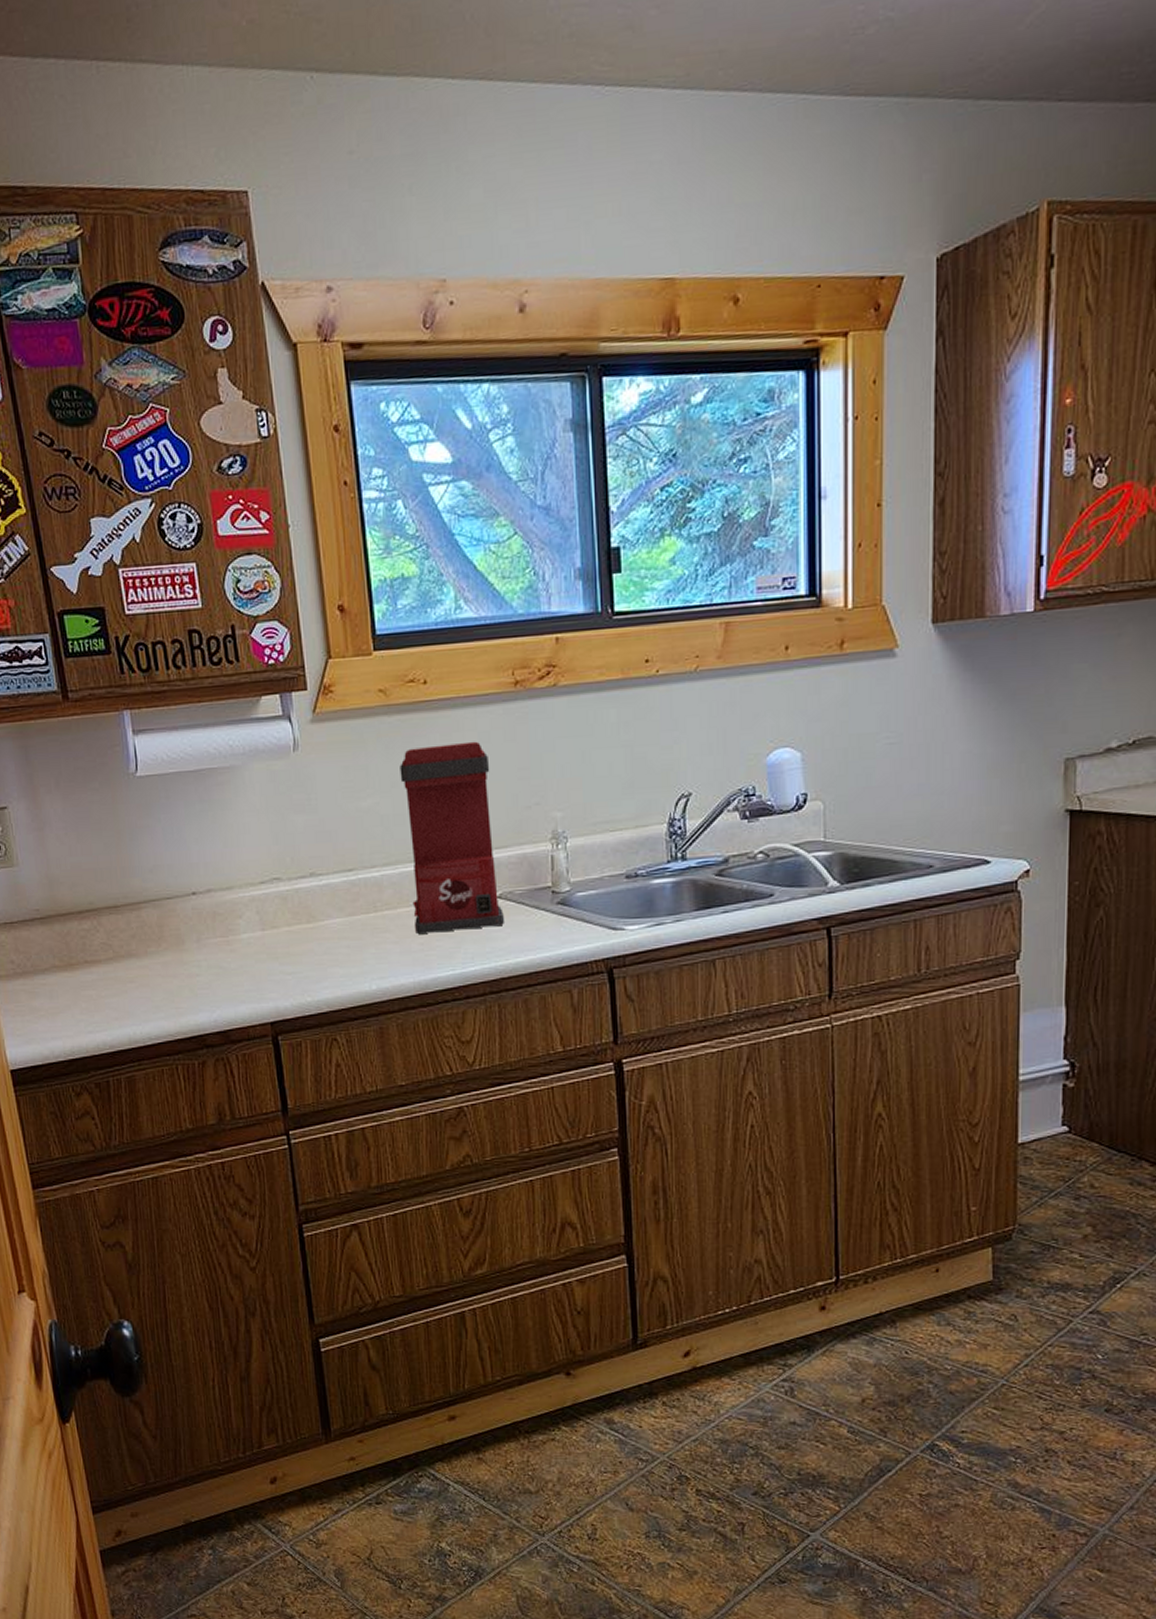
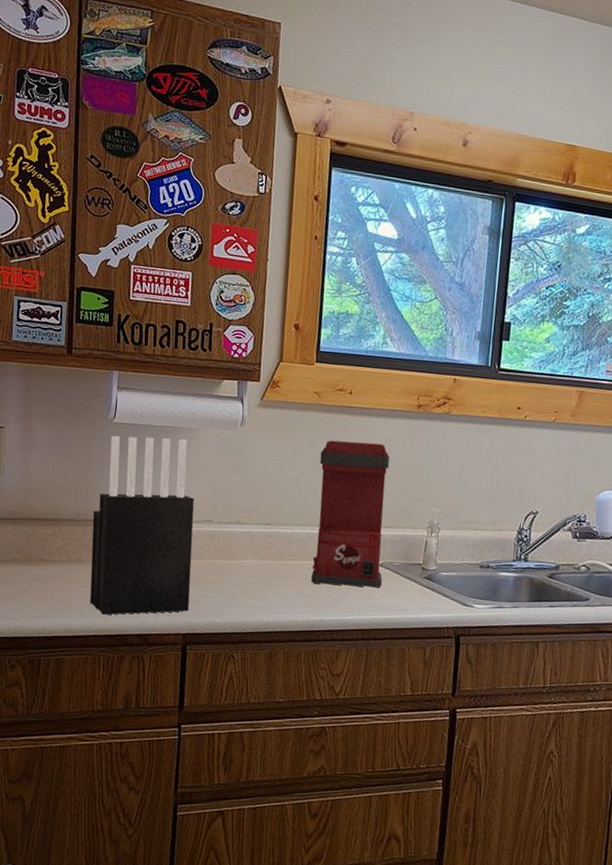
knife block: none [134,781,273,1015] -> present [89,435,195,615]

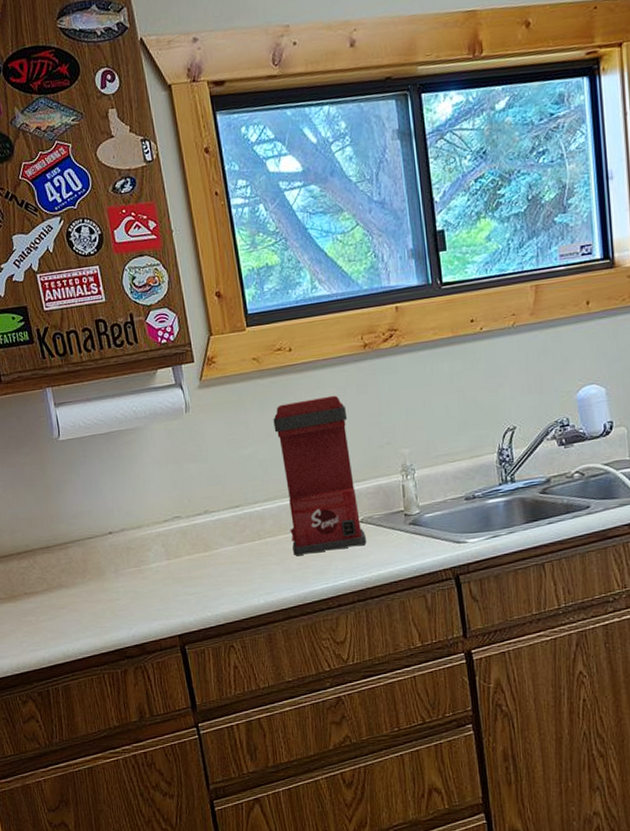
knife block: present [89,435,195,615] -> none [60,439,179,634]

